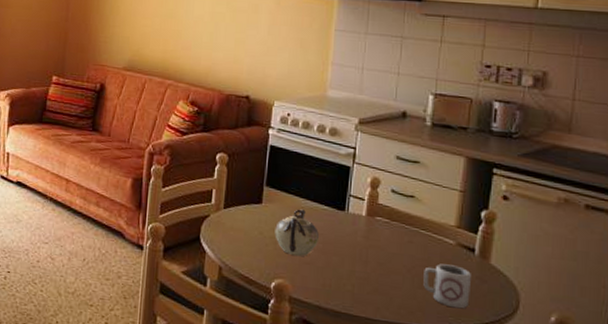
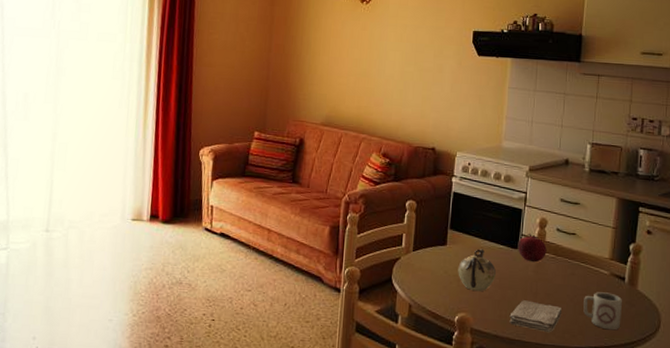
washcloth: none [334,268,398,307] -> present [509,300,563,333]
fruit: none [344,193,379,227] -> present [517,233,547,263]

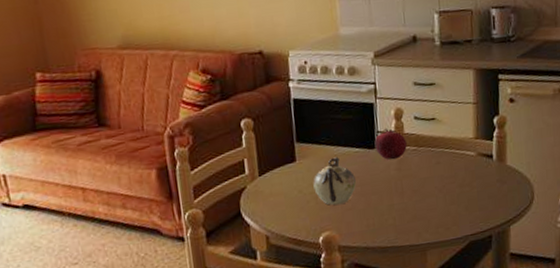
washcloth: present [509,300,563,333] -> none [377,201,433,233]
cup: present [583,292,622,330] -> none [453,174,494,214]

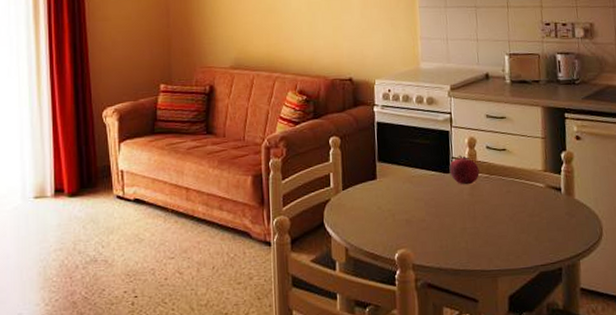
teapot: present [313,157,356,205] -> none [391,178,431,224]

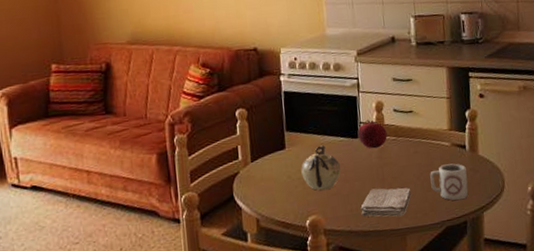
teapot: none [391,178,431,224] -> present [301,145,341,191]
washcloth: none [450,226,504,258] -> present [360,187,412,217]
cup: none [523,206,564,245] -> present [430,163,468,201]

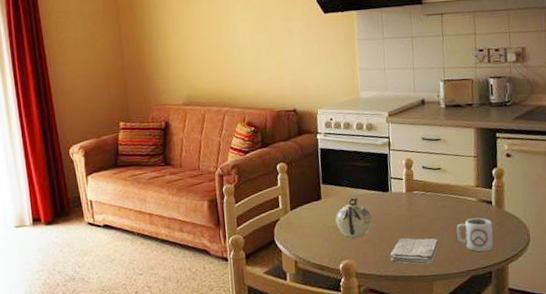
fruit: present [357,119,387,149] -> none [388,175,416,202]

